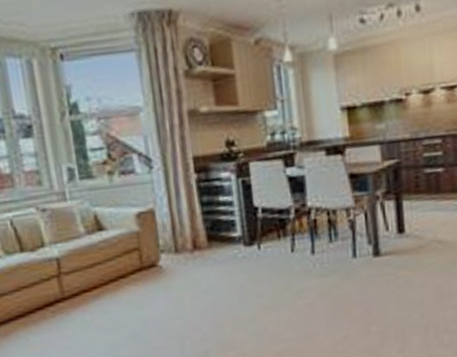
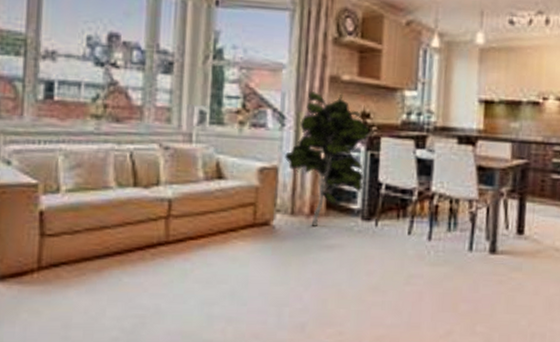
indoor plant: none [158,126,240,260] -> present [285,91,370,226]

